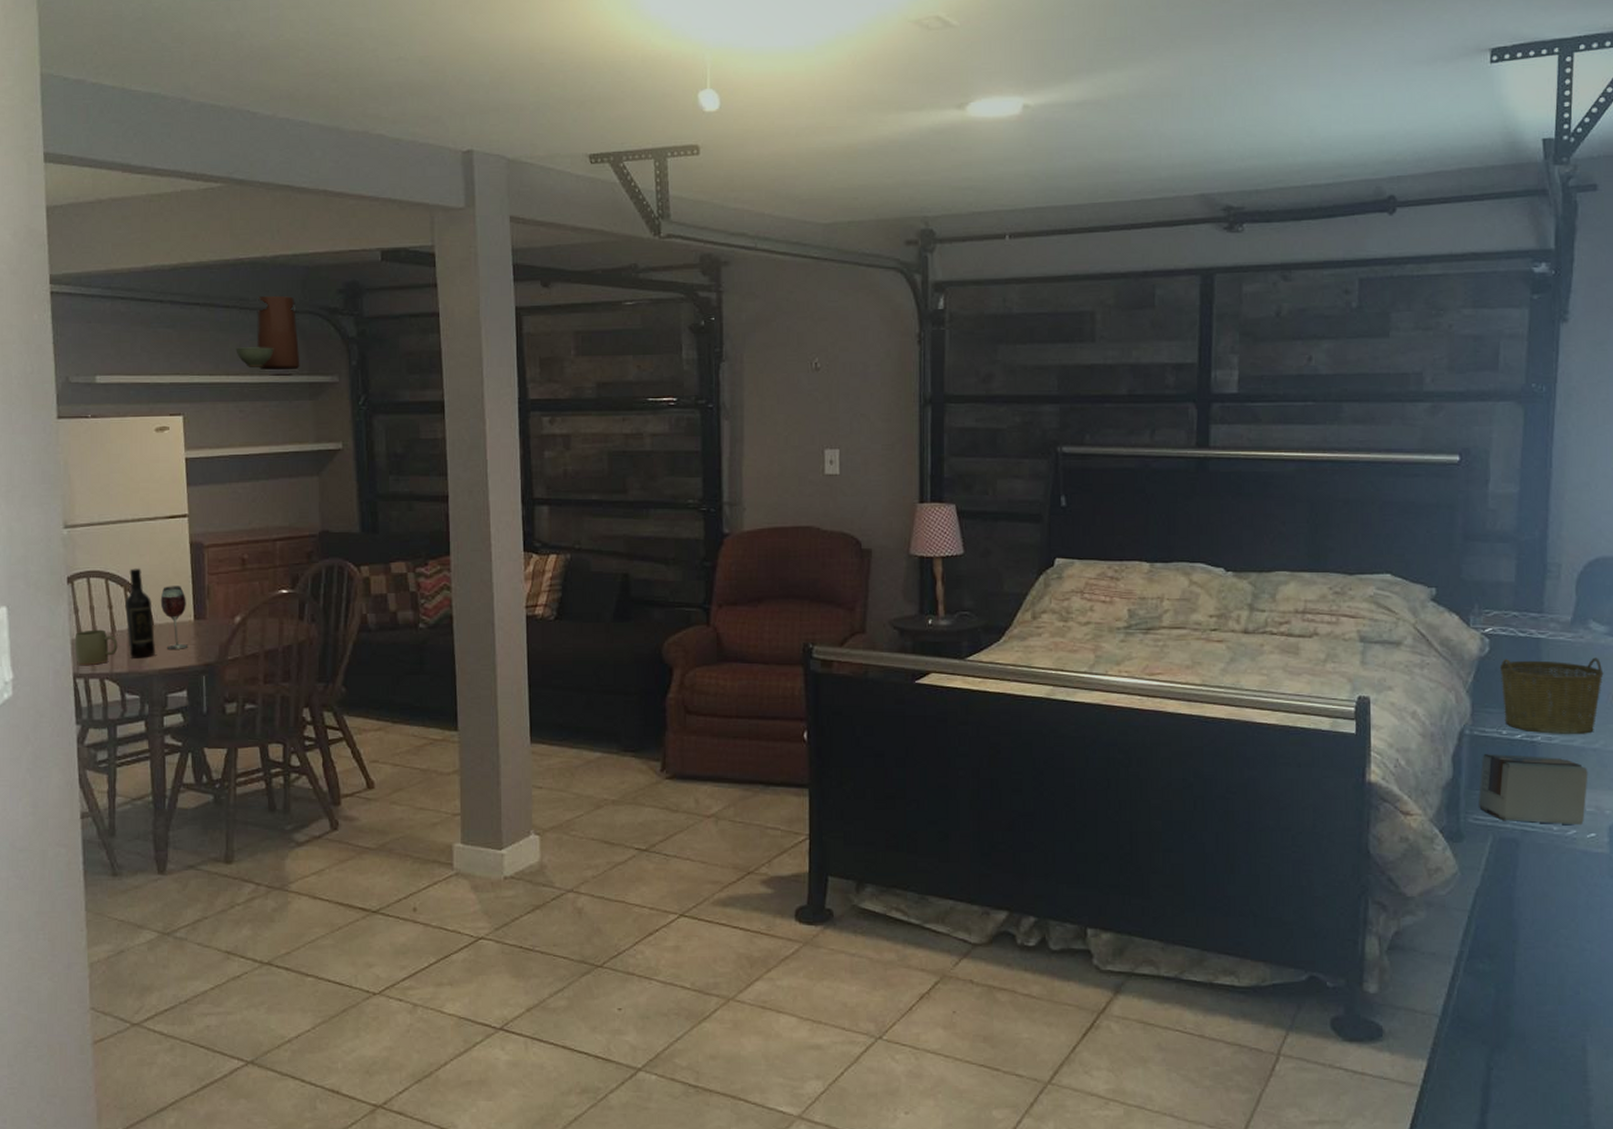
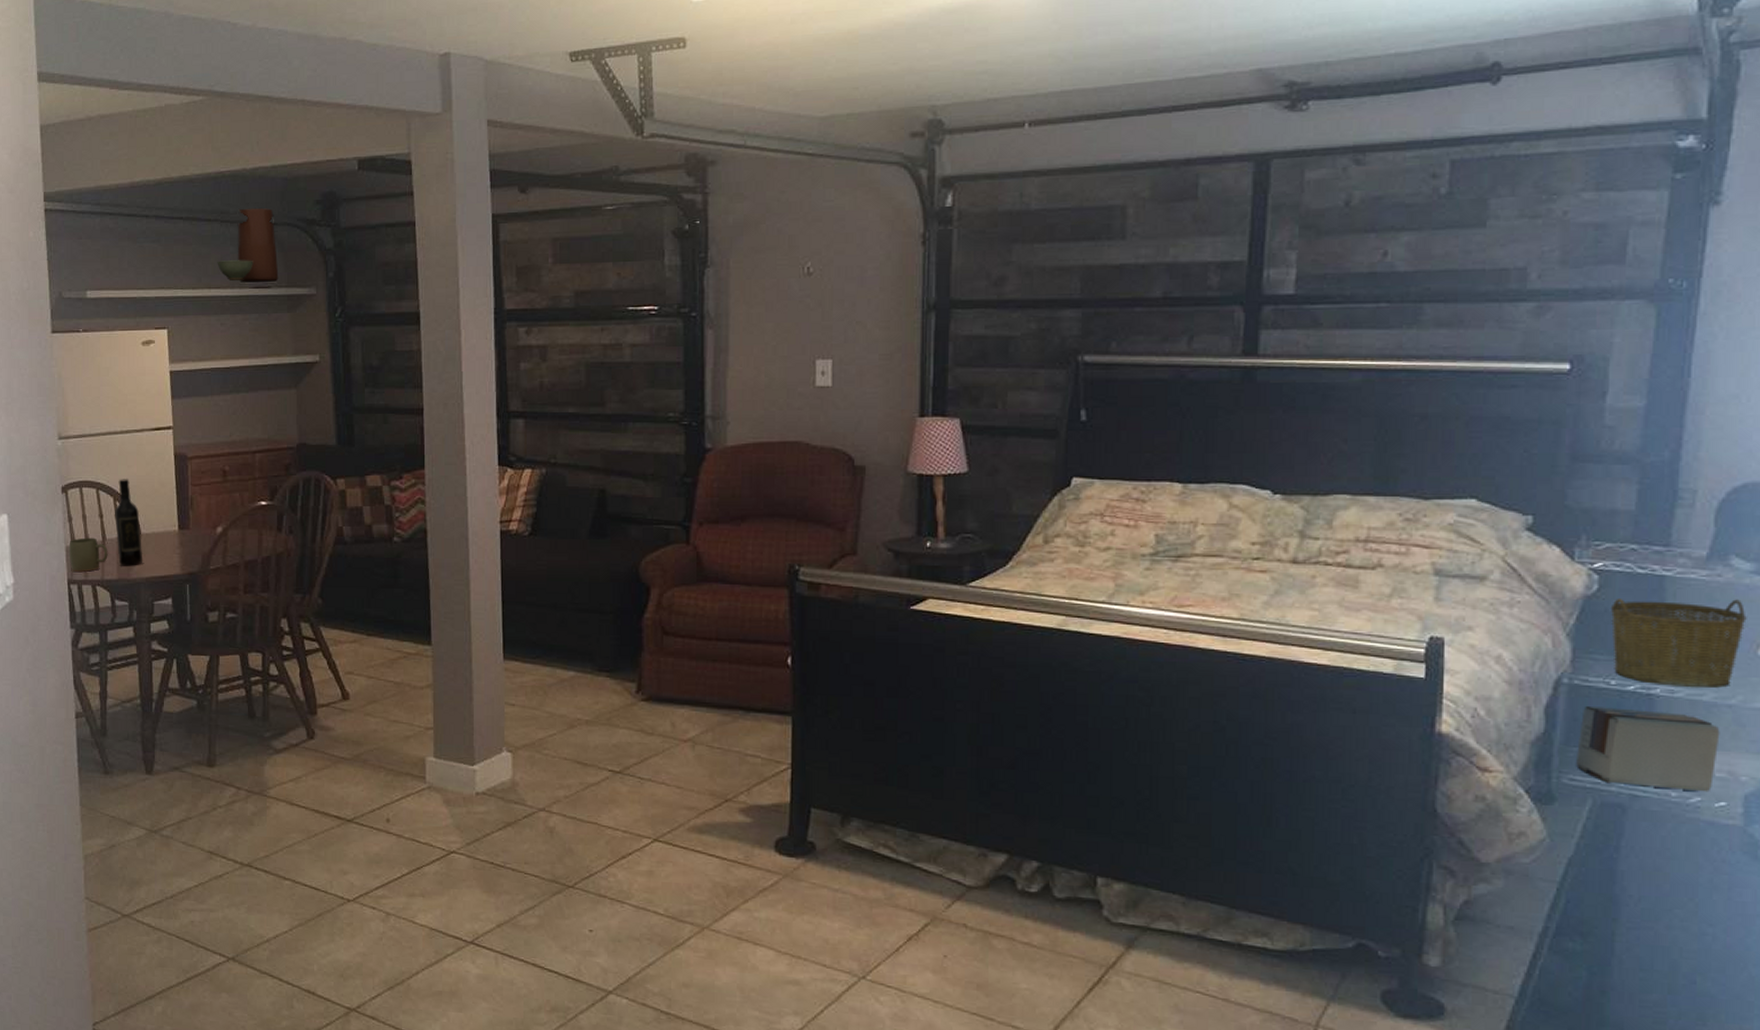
wineglass: present [160,586,189,649] -> none [147,496,173,558]

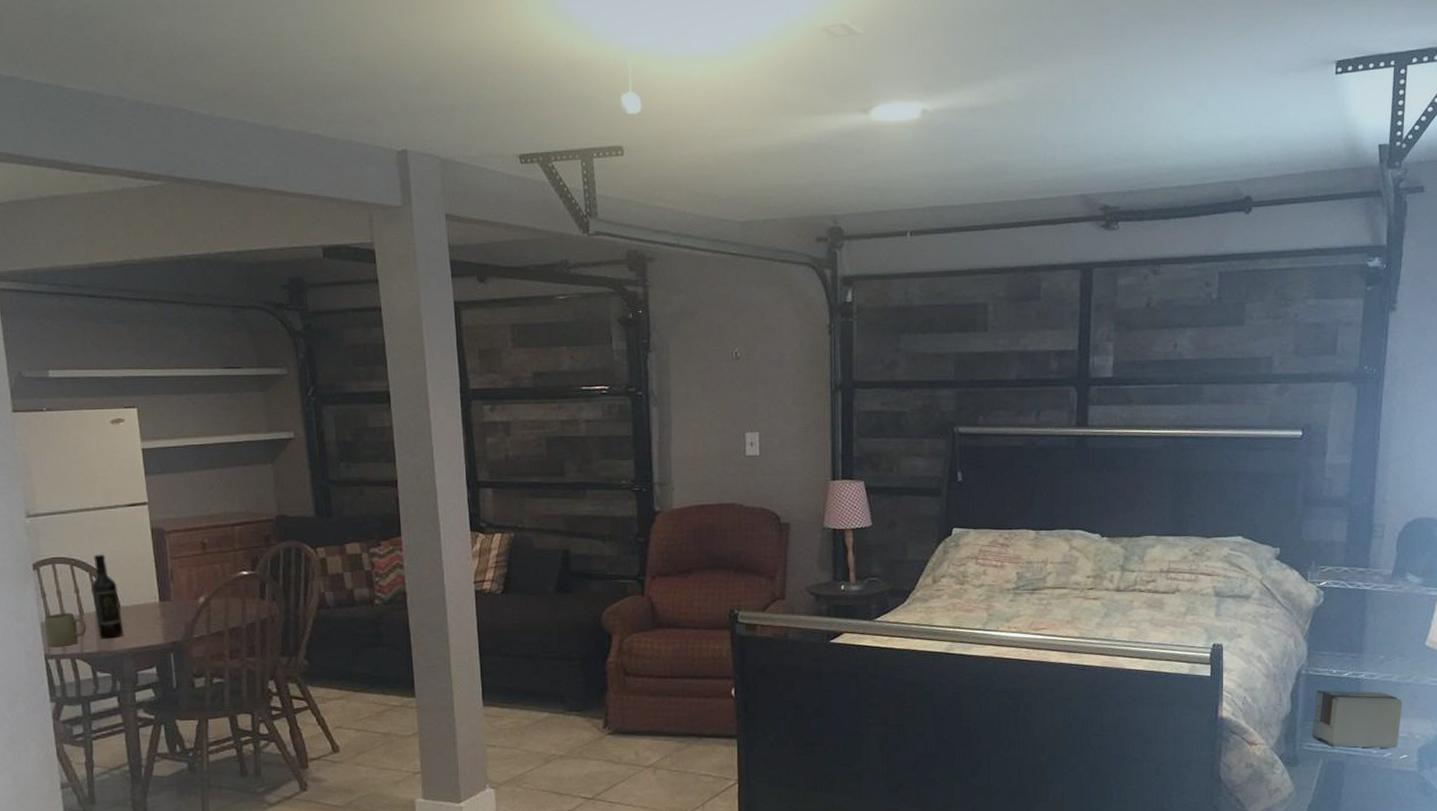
bowl: present [217,260,254,282] -> none [185,341,223,362]
vase: present [238,208,279,284] -> none [204,292,249,364]
basket: present [1611,599,1747,689] -> none [1332,605,1418,673]

